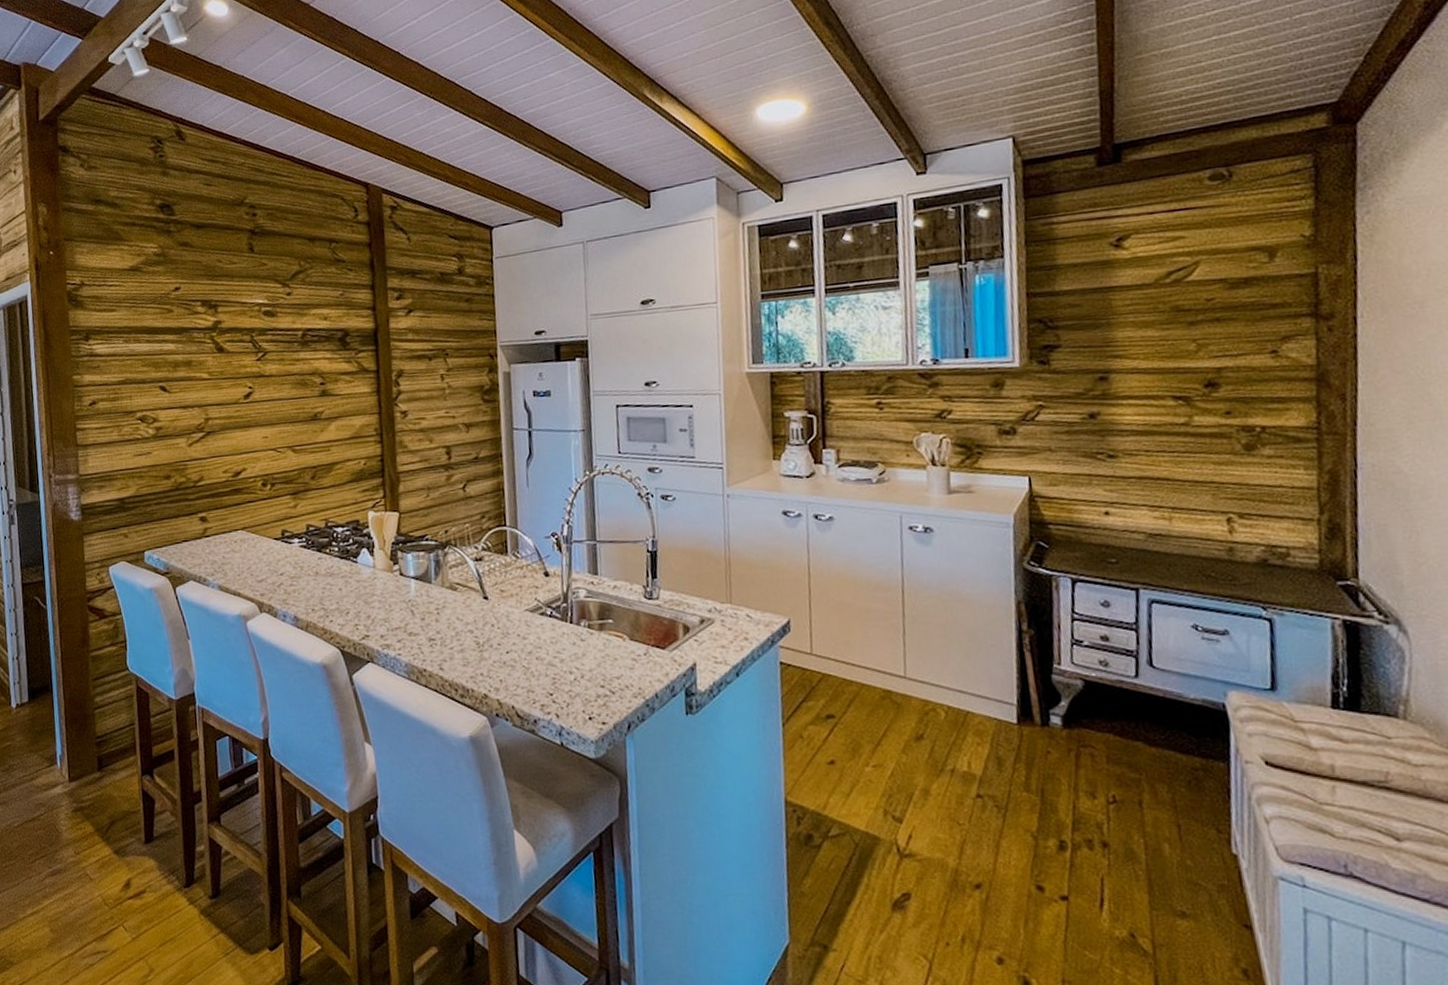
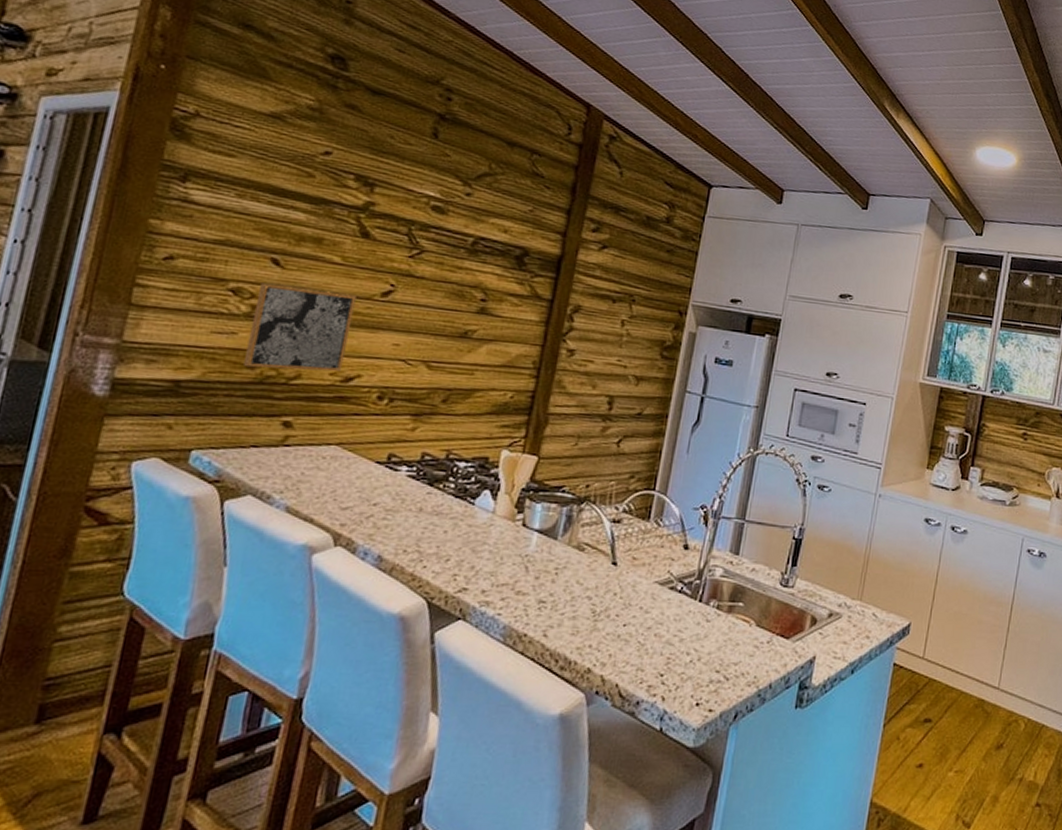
wall art: none [158,403,231,479] -> present [244,283,356,372]

